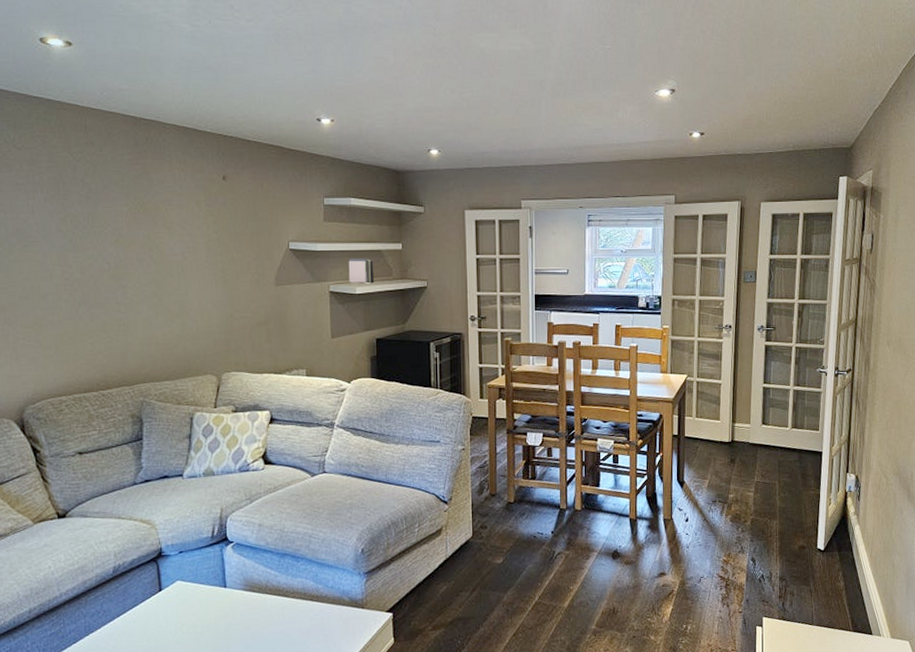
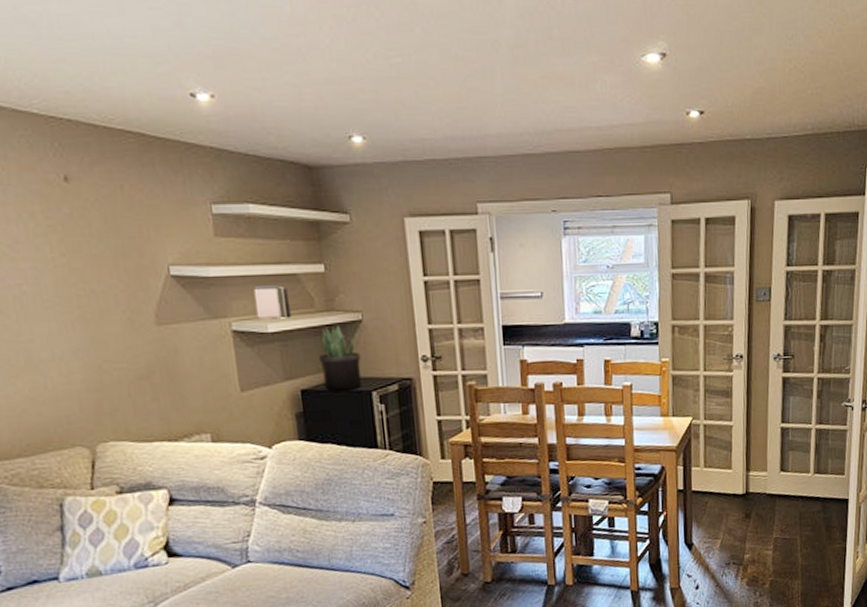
planter: none [392,290,424,341] -> present [319,326,362,391]

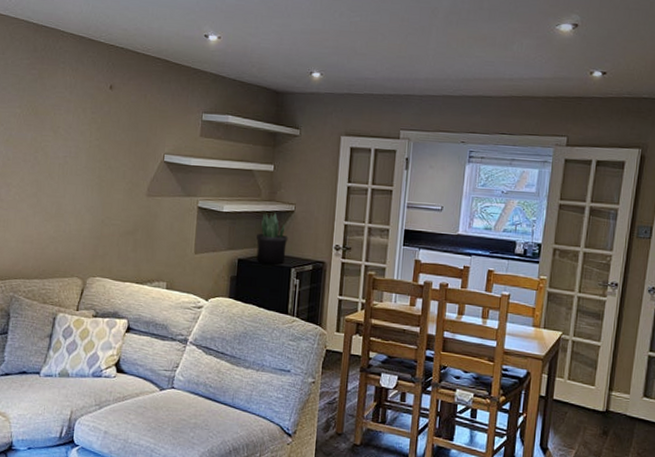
books: present [253,285,292,319] -> none [217,176,244,203]

